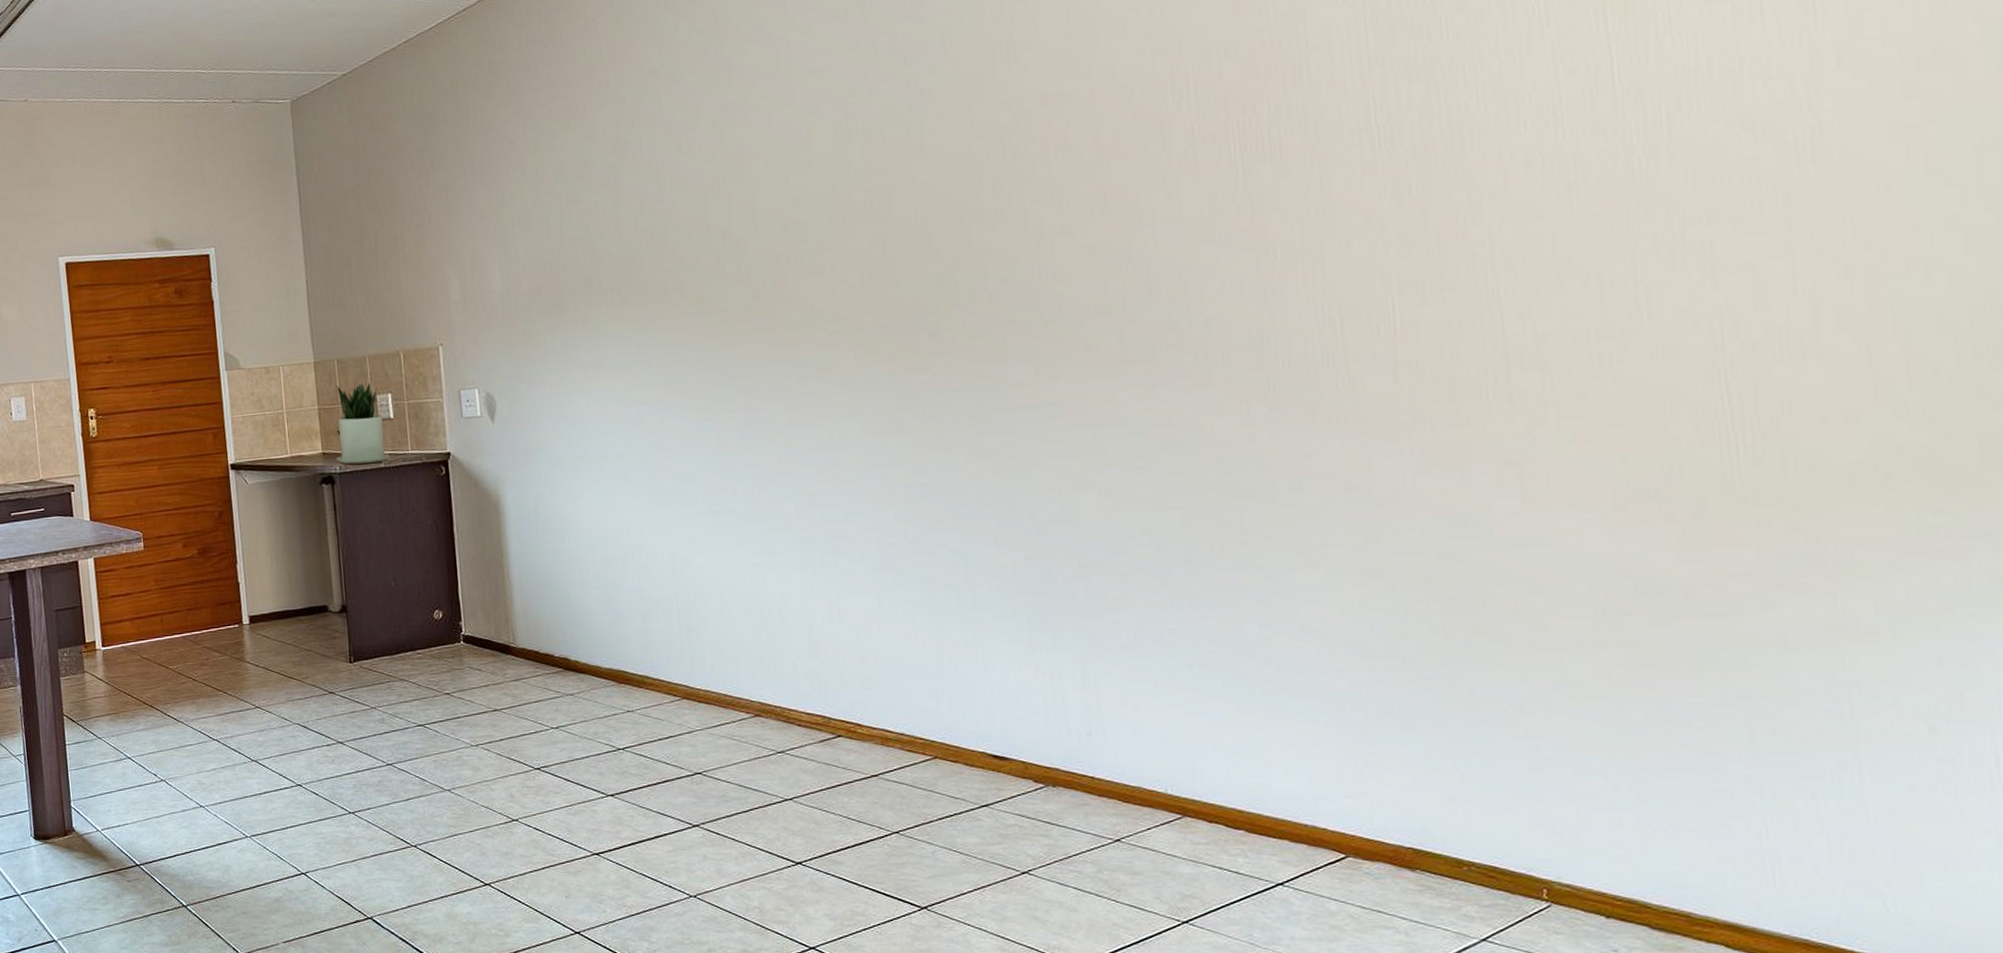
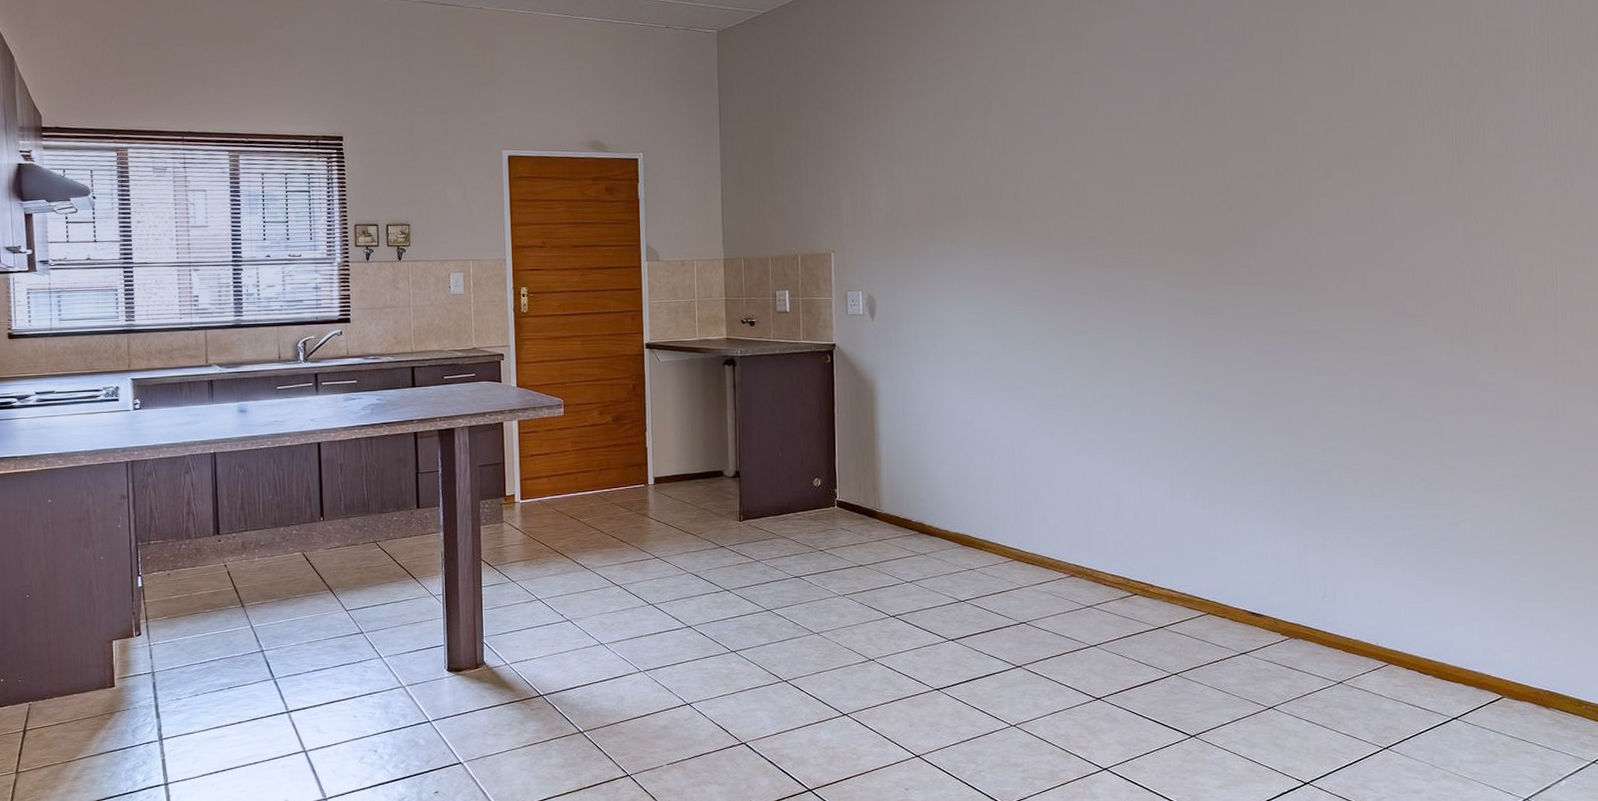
planter: present [336,382,390,465] -> none [738,279,784,350]

